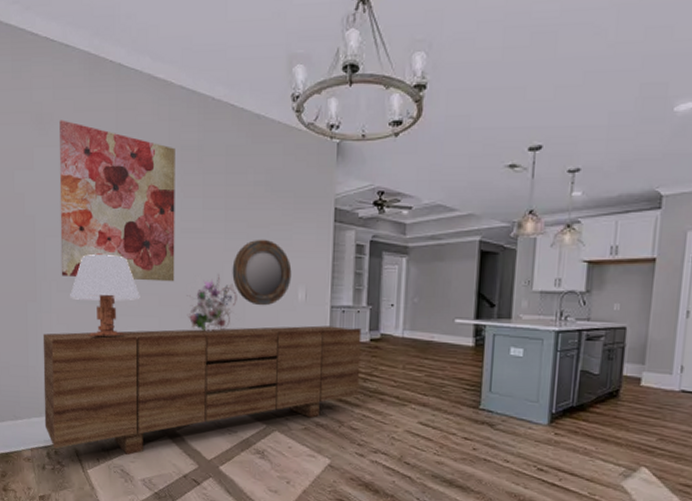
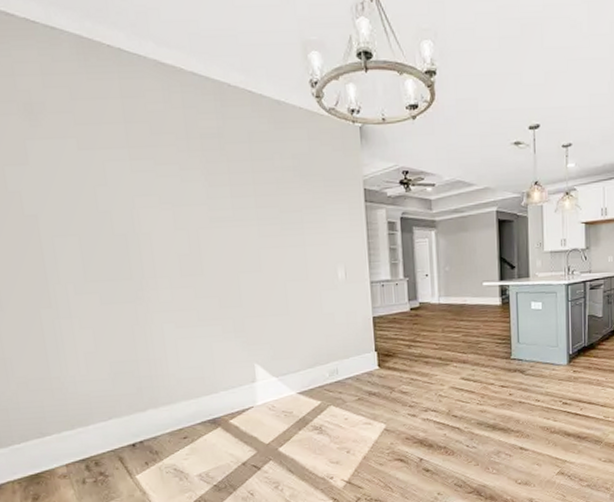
sideboard: present [42,325,362,455] -> none [64,300,406,460]
wall art: present [59,120,175,282] -> none [54,109,210,278]
table lamp: present [70,255,140,337] -> none [91,250,173,338]
bouquet: present [187,274,237,332] -> none [224,261,280,319]
home mirror: present [232,239,292,306] -> none [268,222,330,288]

